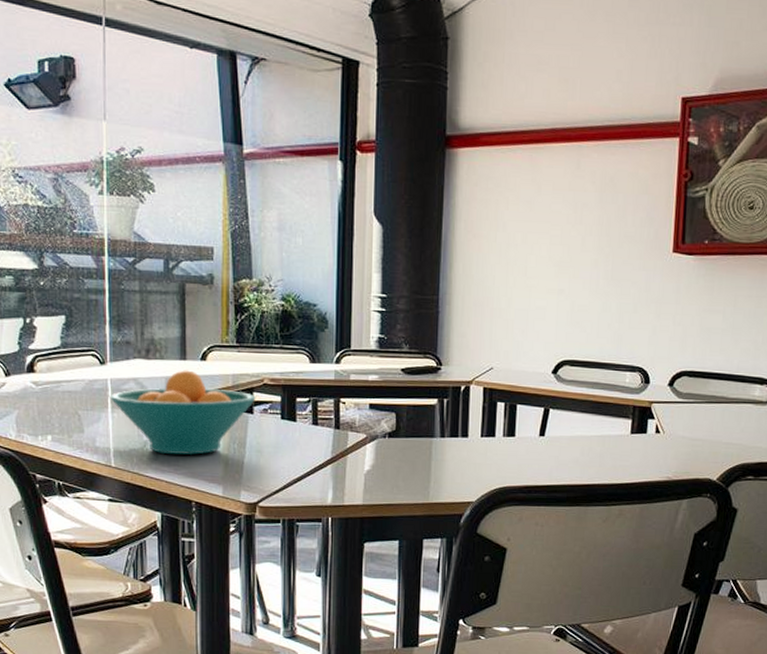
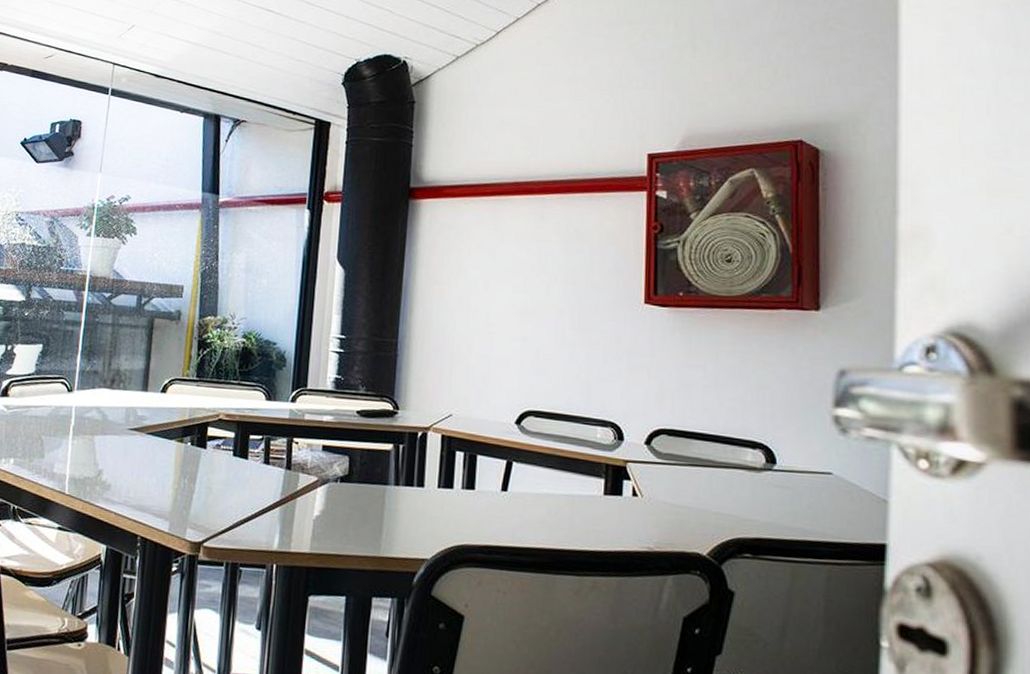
fruit bowl: present [109,370,255,455] -> none [72,401,210,487]

